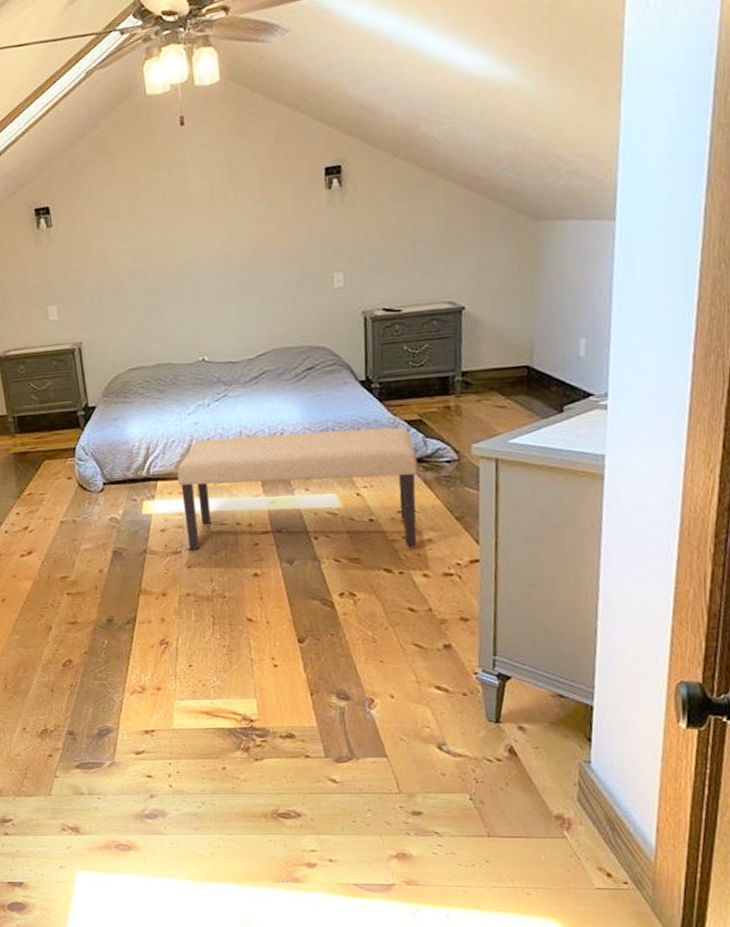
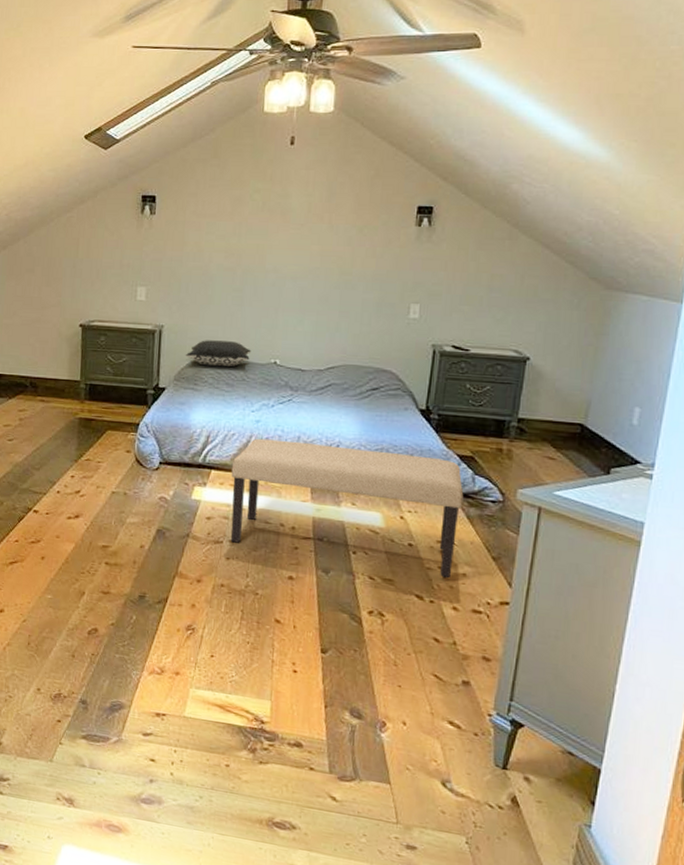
pillow: none [109,345,177,377] -> present [185,340,252,367]

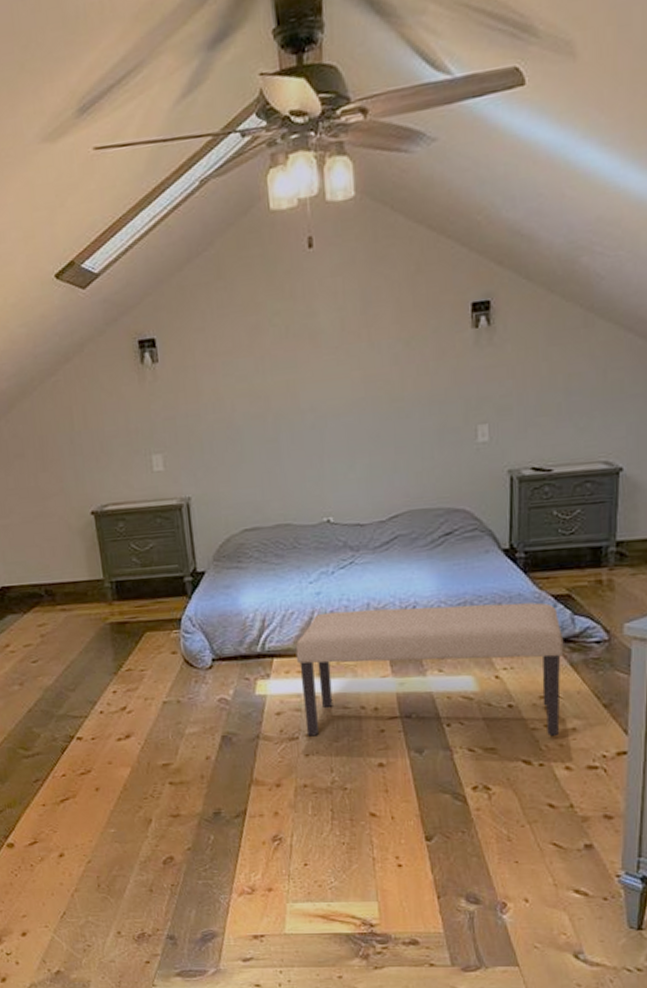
pillow: present [185,340,252,367] -> none [221,503,299,538]

